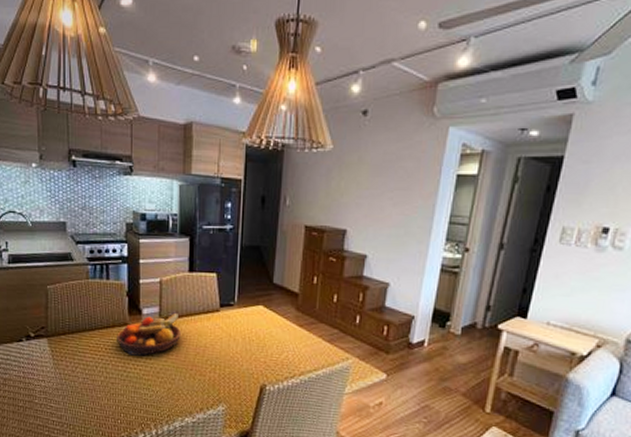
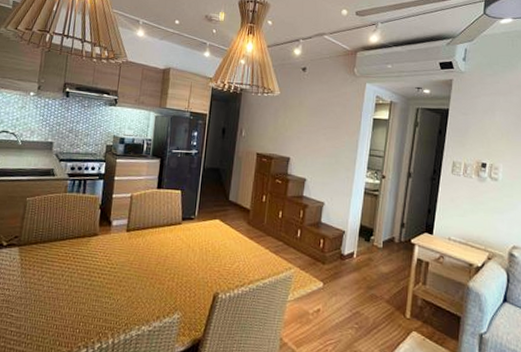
fruit bowl: present [117,314,181,356] -> none [85,225,145,265]

